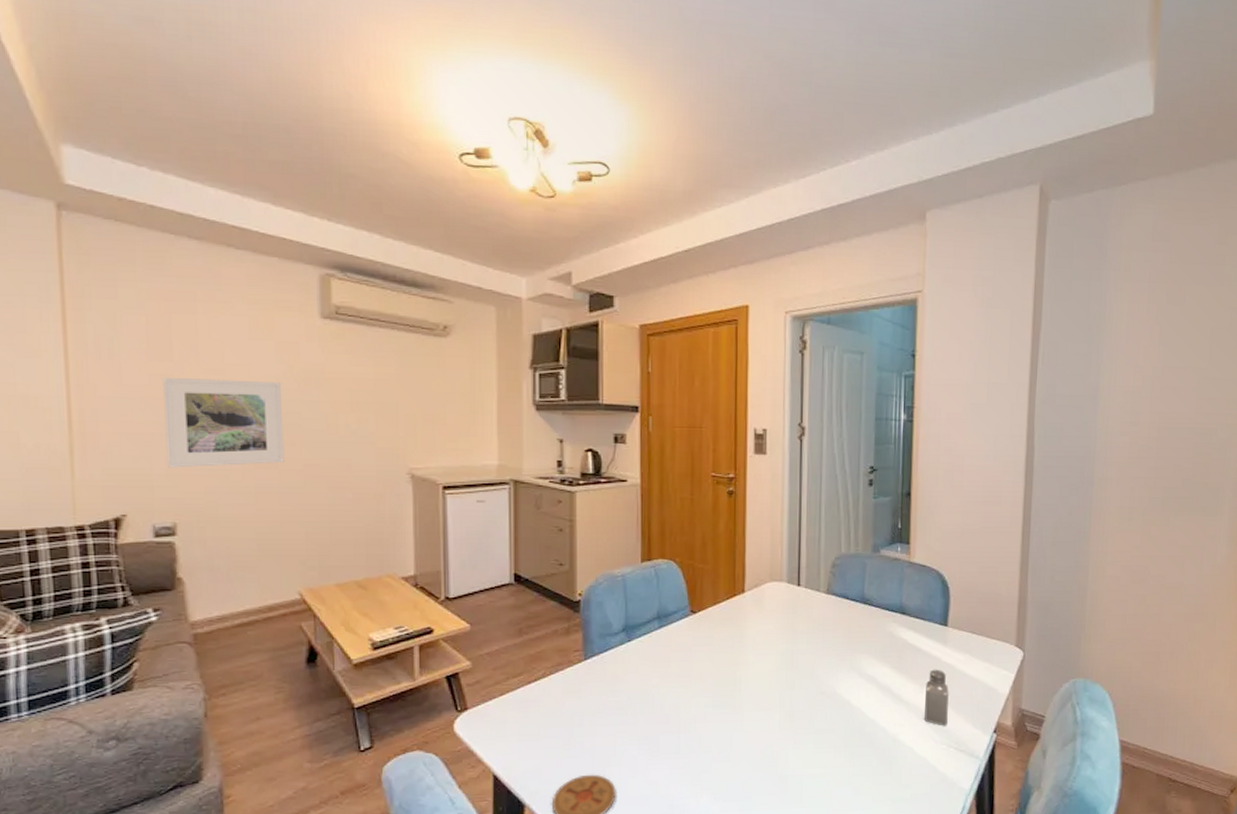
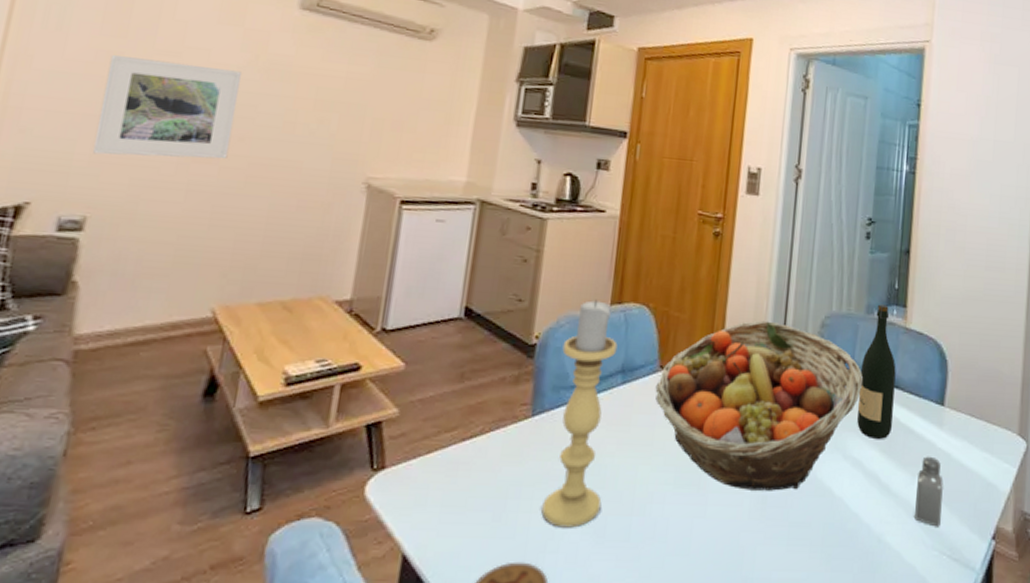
candle holder: none [603,558,653,746] -> present [541,299,618,528]
fruit basket: none [688,565,872,707] -> present [655,320,863,491]
wine bottle: none [870,543,903,658] -> present [857,304,896,439]

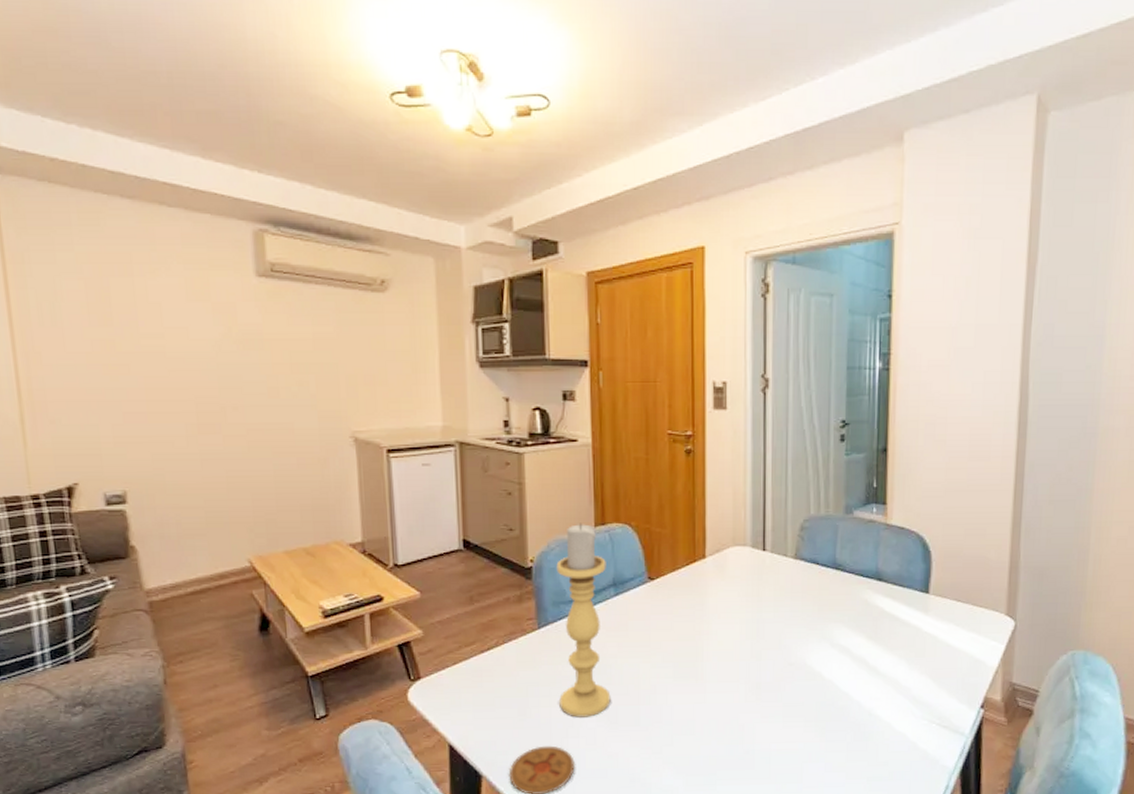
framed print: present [93,55,241,159] -> none [105,343,228,436]
fruit basket: present [655,320,863,491] -> none [646,529,845,678]
wine bottle: present [857,304,896,439] -> none [842,503,879,627]
saltshaker: present [915,456,944,527] -> none [903,639,931,700]

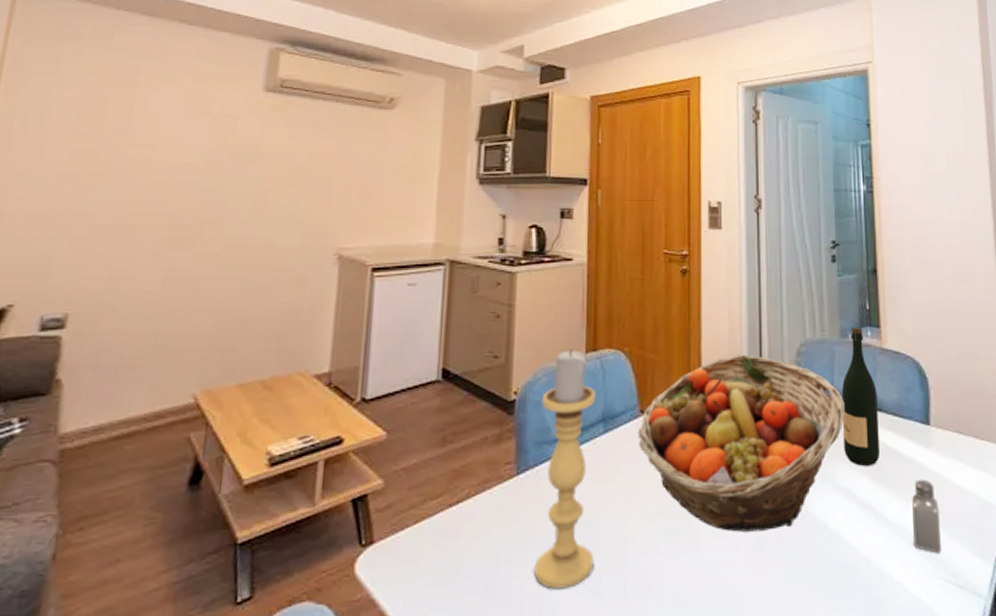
fruit basket: none [646,529,845,678] -> present [638,354,845,532]
wine bottle: none [842,503,879,627] -> present [841,326,880,466]
saltshaker: none [903,639,931,700] -> present [912,479,941,554]

